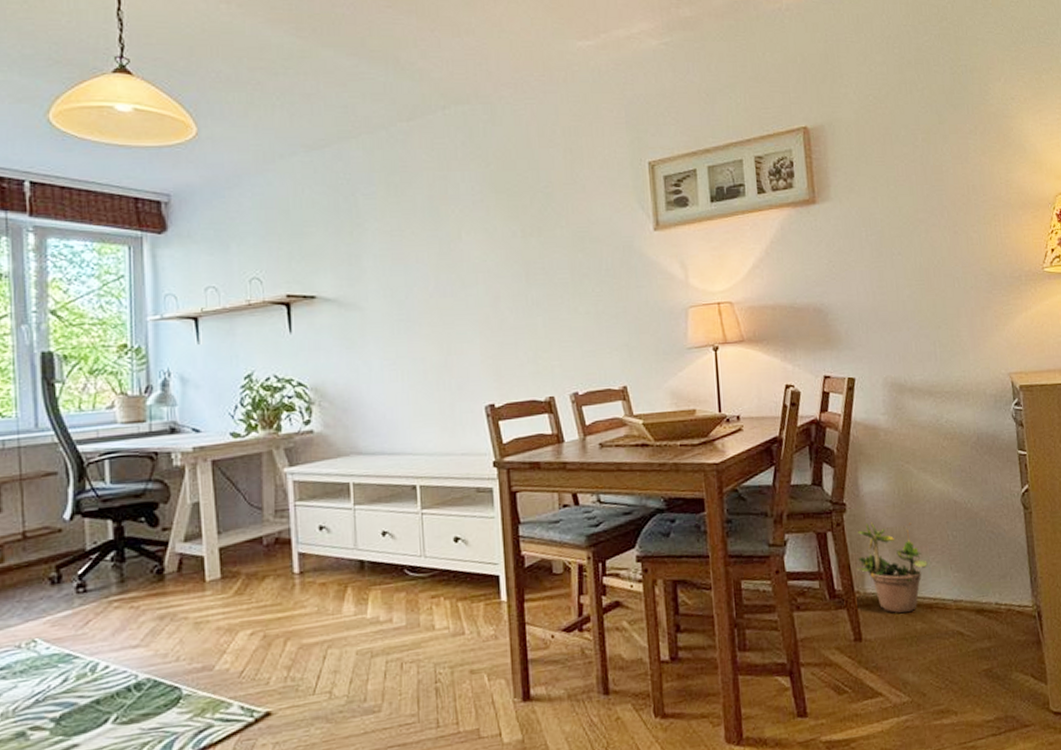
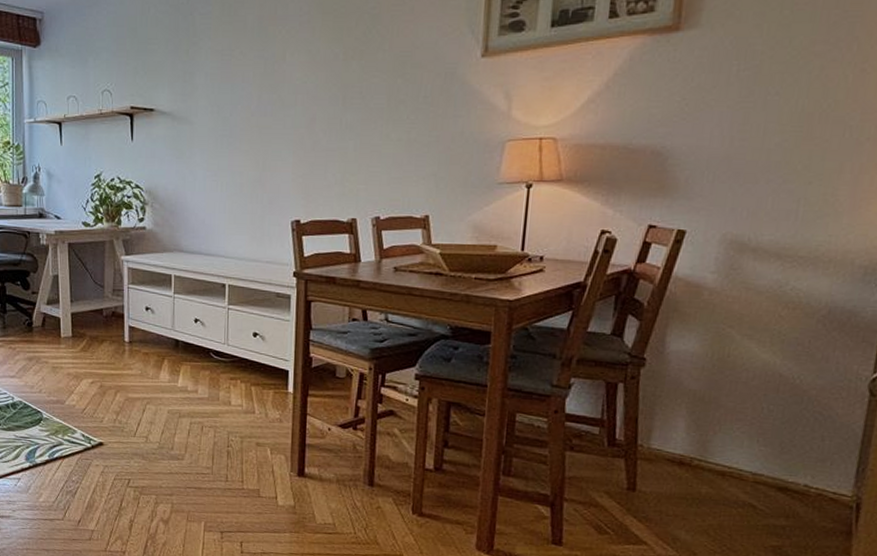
potted plant: present [856,522,928,613] -> none [643,381,730,475]

